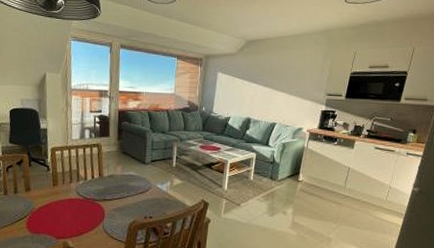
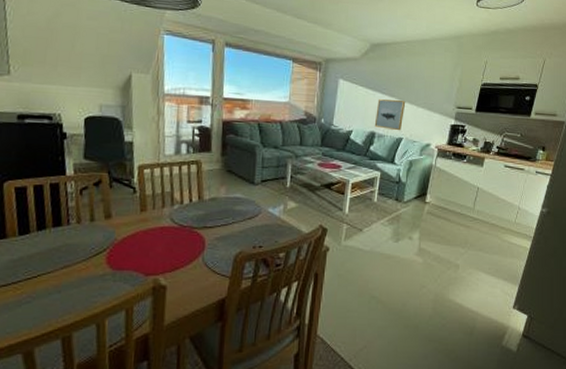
wall art: none [250,89,279,117] -> present [374,99,406,131]

